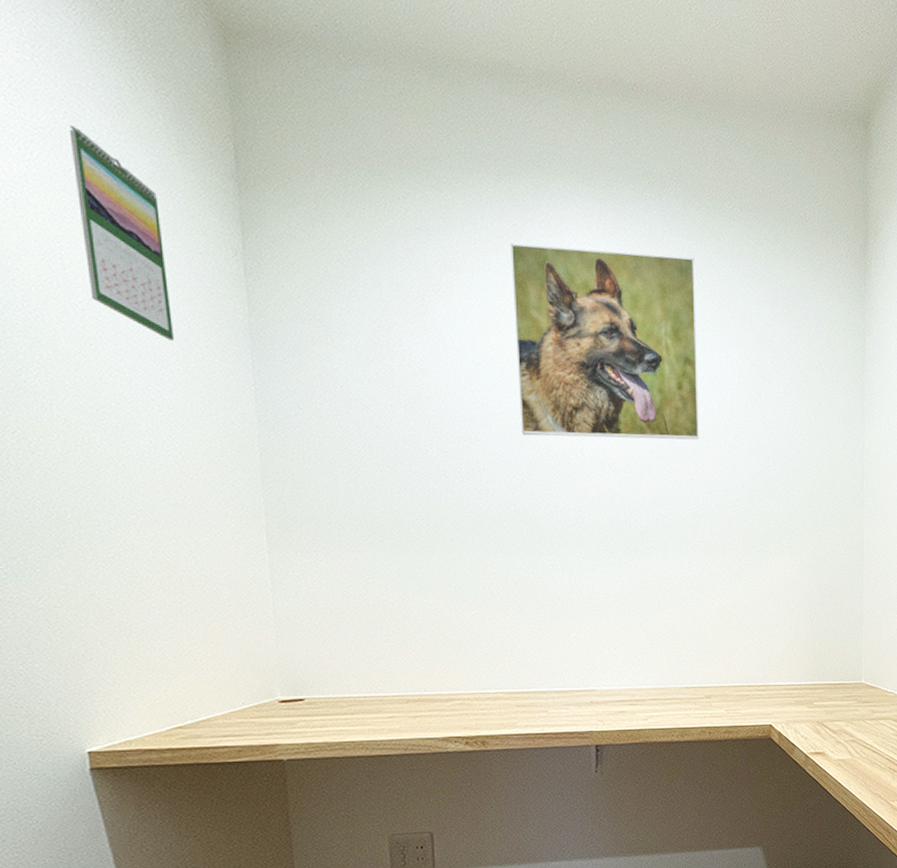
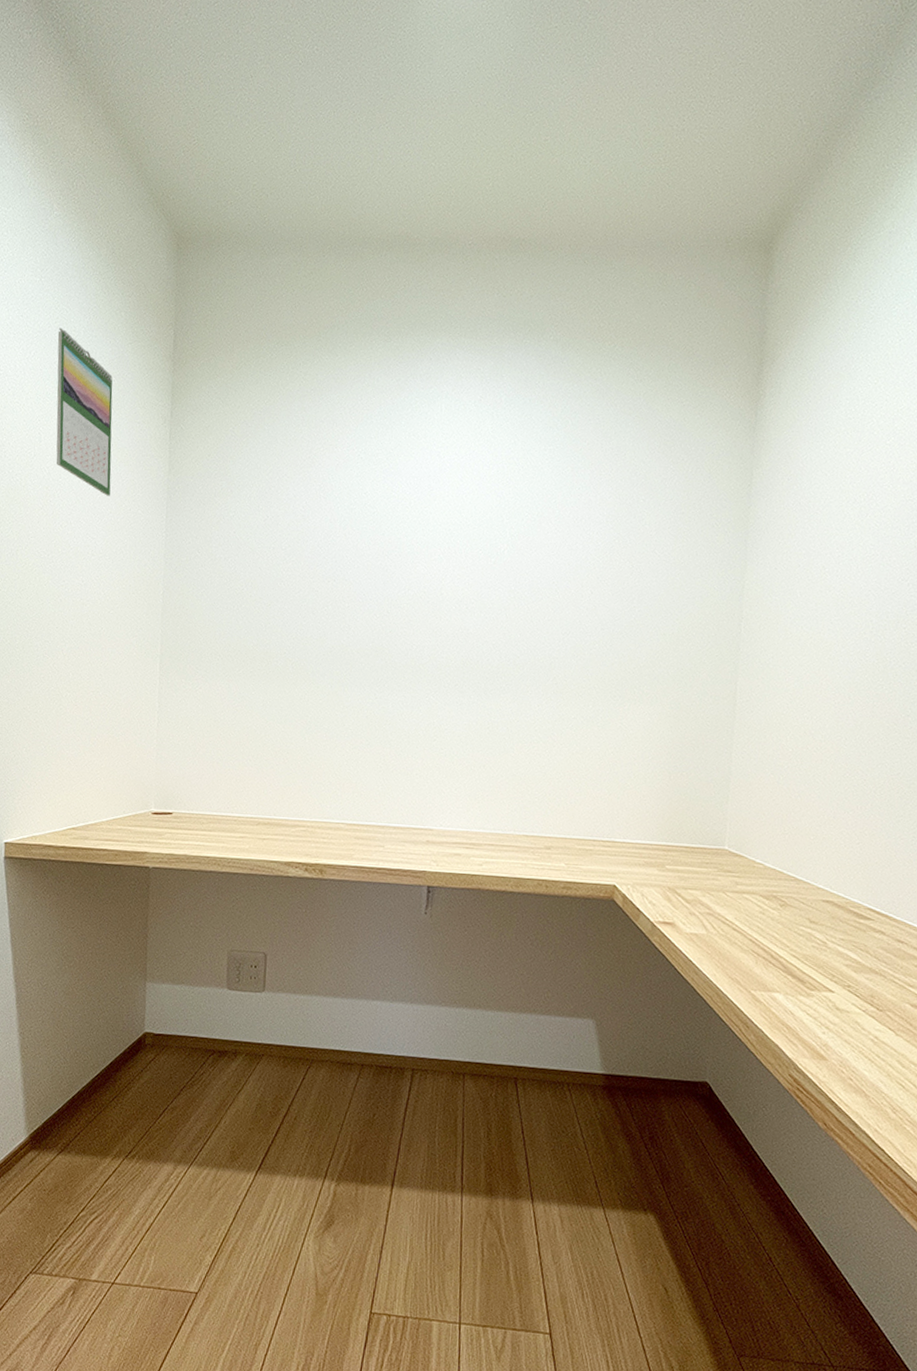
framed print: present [510,243,699,440] -> none [385,396,570,580]

